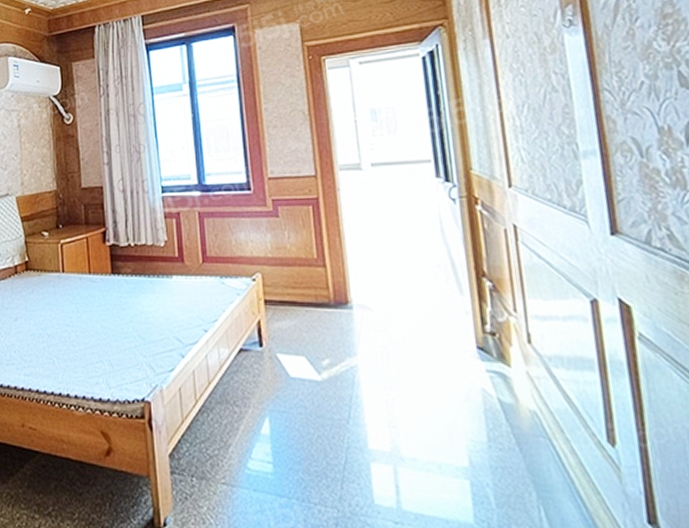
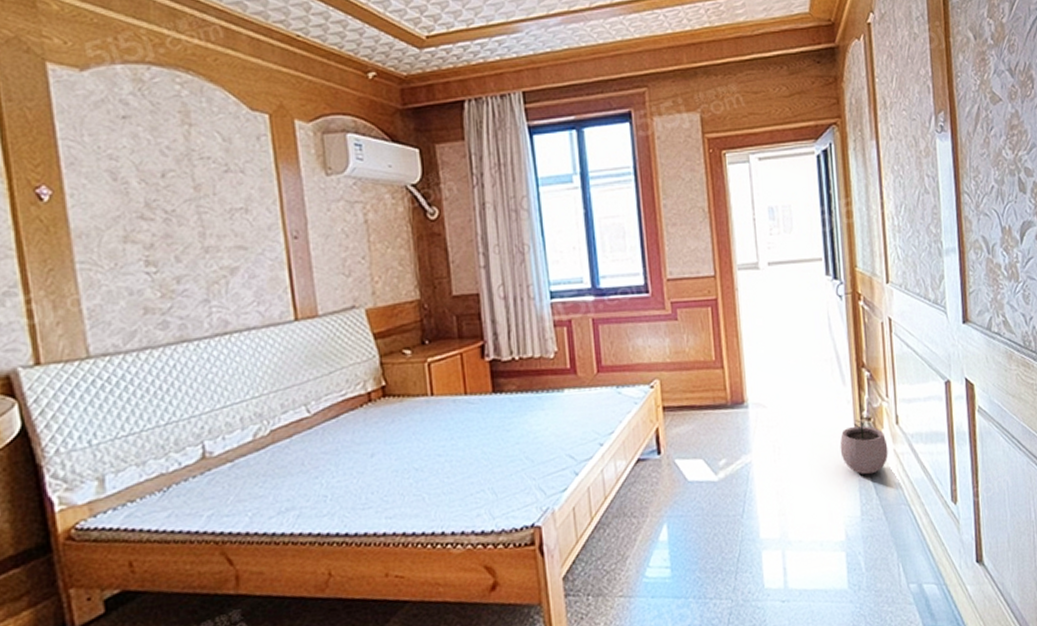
plant pot: none [458,329,520,397] -> present [840,415,888,475]

